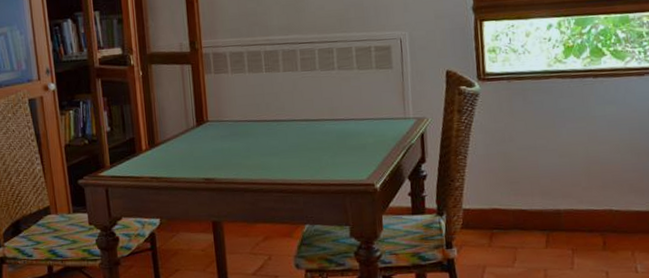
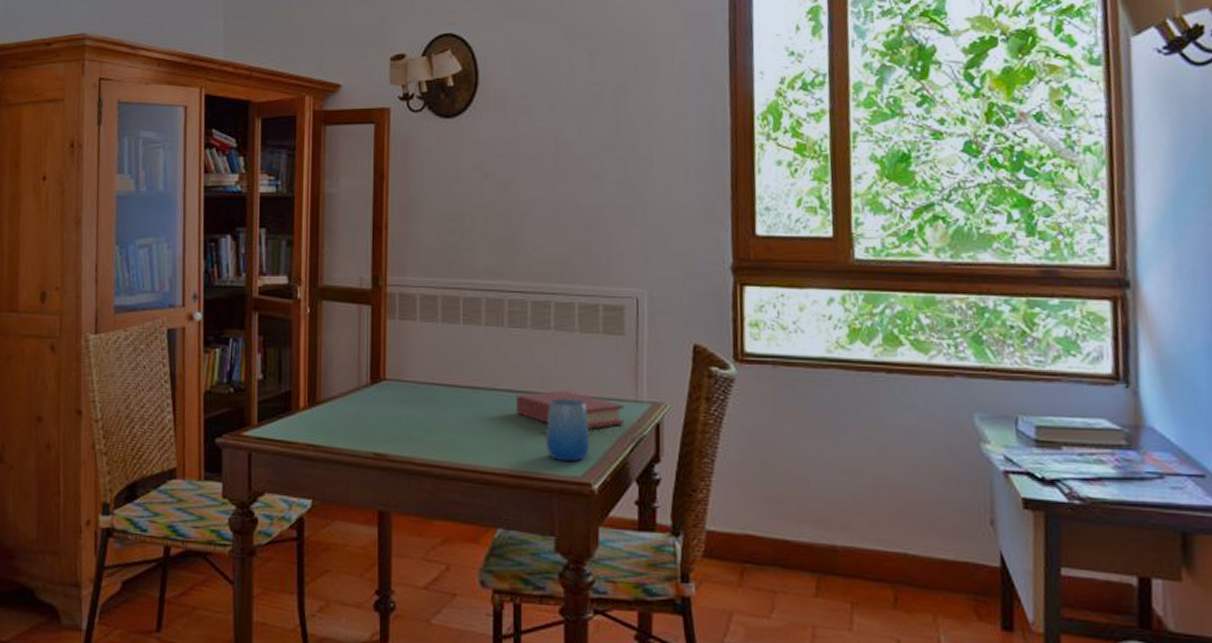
book: none [312,115,396,143] -> present [516,390,624,429]
cup: none [337,121,371,169] -> present [546,398,589,461]

